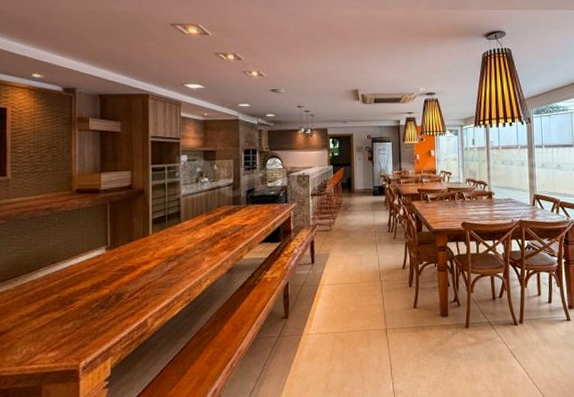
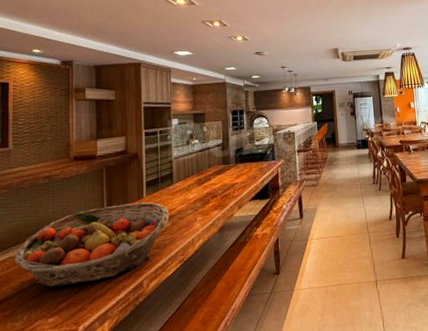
fruit basket: none [13,239,175,323] -> present [14,202,169,288]

